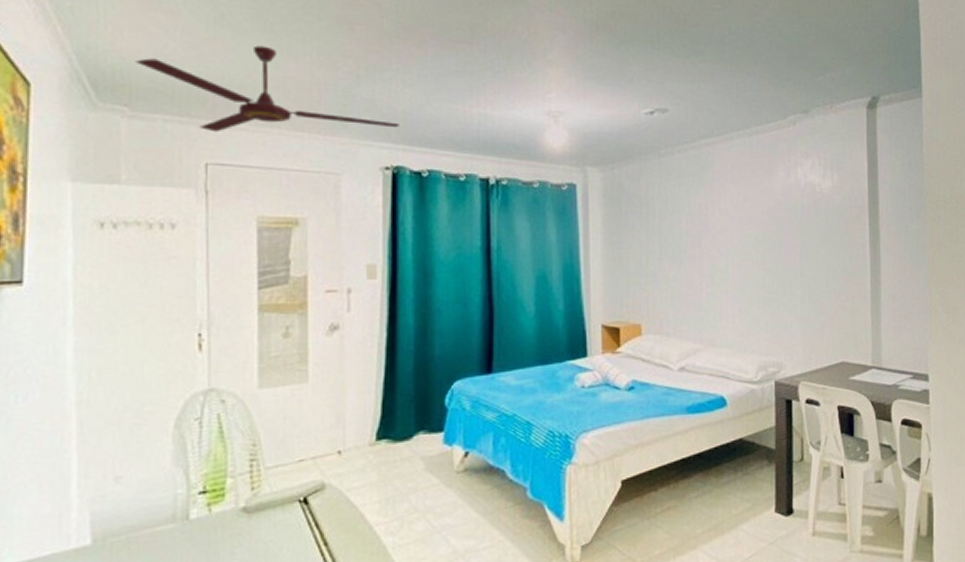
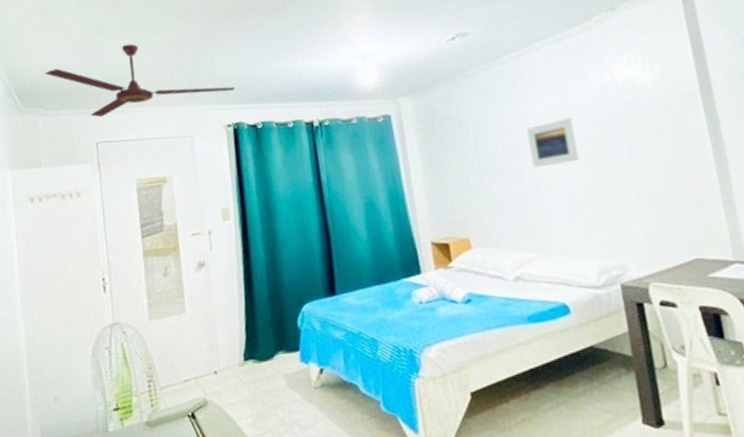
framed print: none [711,214,755,260] -> present [526,118,579,168]

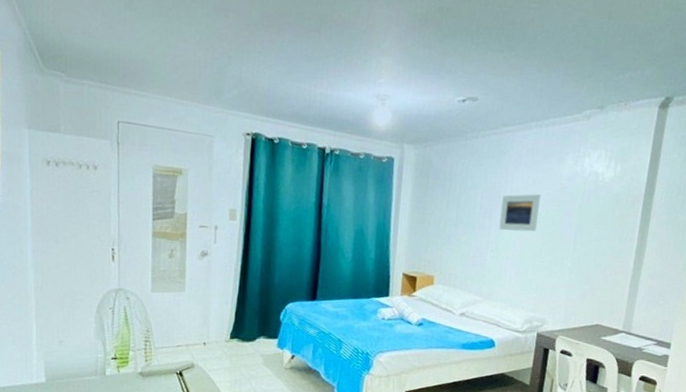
ceiling fan: present [44,44,235,118] -> none [69,27,259,102]

